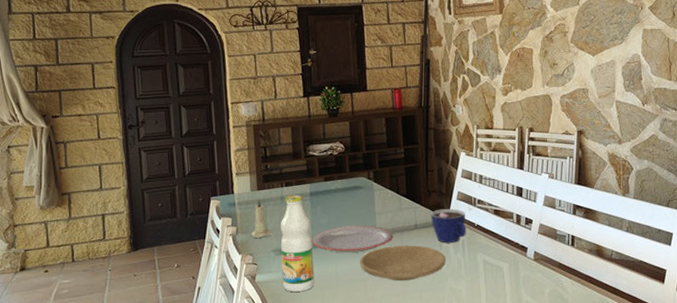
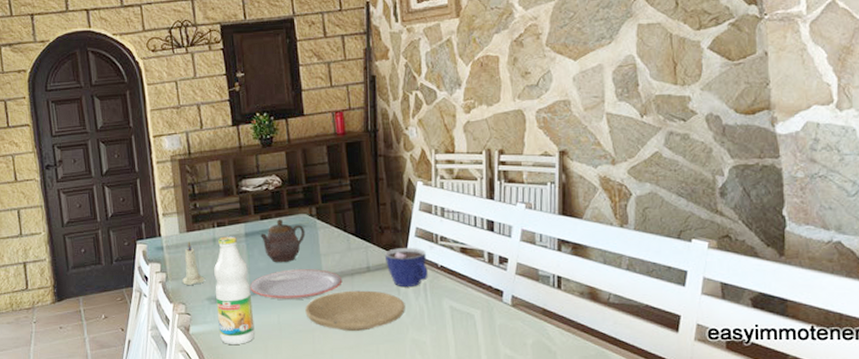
teapot: none [323,181,363,220] -> present [260,219,306,263]

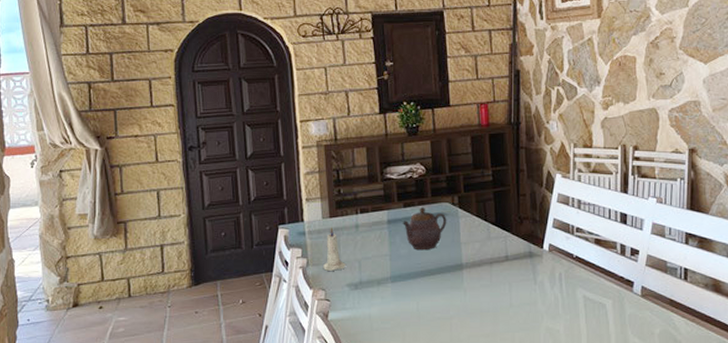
bottle: present [214,236,255,344] -> none [355,223,393,331]
plate: present [249,269,343,301] -> none [390,257,481,288]
plate: present [305,290,405,331] -> none [444,279,541,319]
cup: present [384,247,428,288] -> none [522,237,563,277]

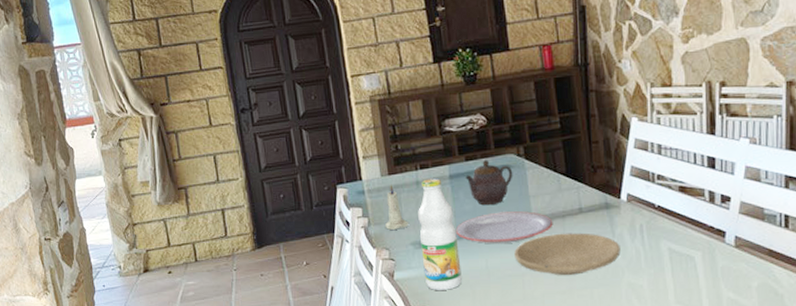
bottle: none [355,223,393,331] -> present [418,178,462,290]
plate: none [390,257,481,288] -> present [455,211,553,245]
plate: none [444,279,541,319] -> present [514,233,621,275]

